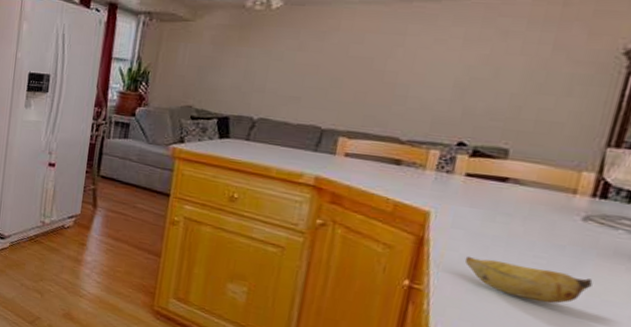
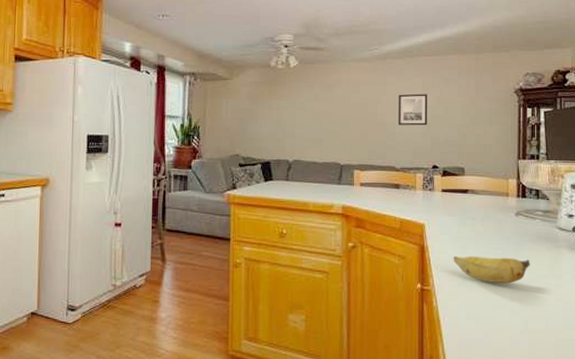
wall art: none [414,48,470,91] -> present [397,93,428,126]

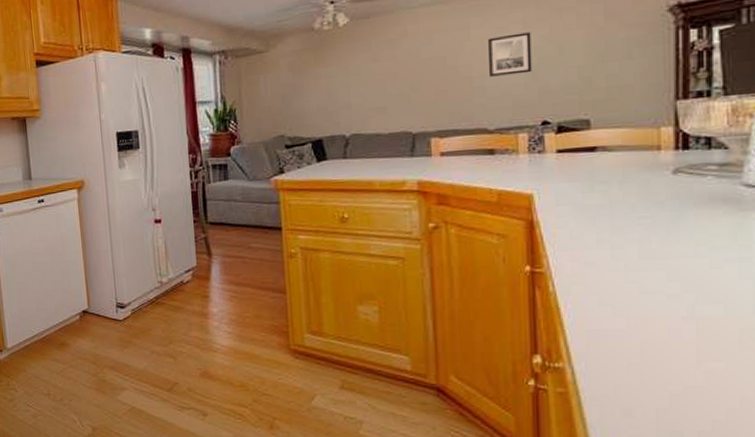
banana: present [453,255,530,284] -> none [576,227,698,261]

